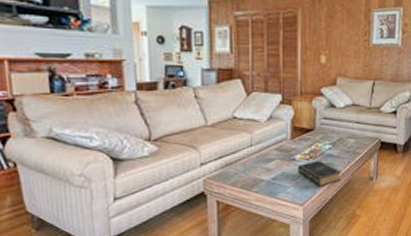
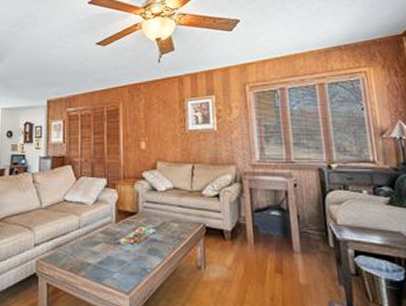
book: present [298,160,341,186] -> none [123,245,167,273]

